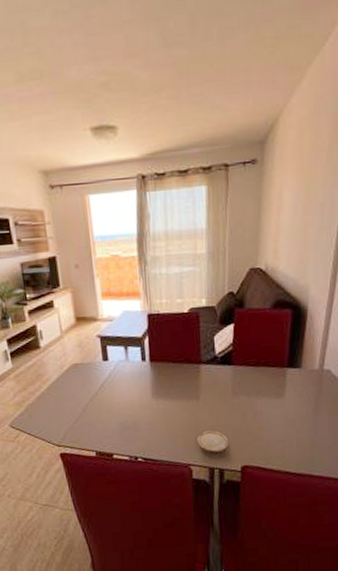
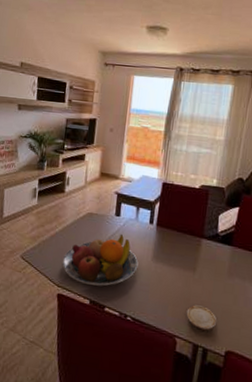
fruit bowl: none [56,378,139,438] -> present [62,234,139,287]

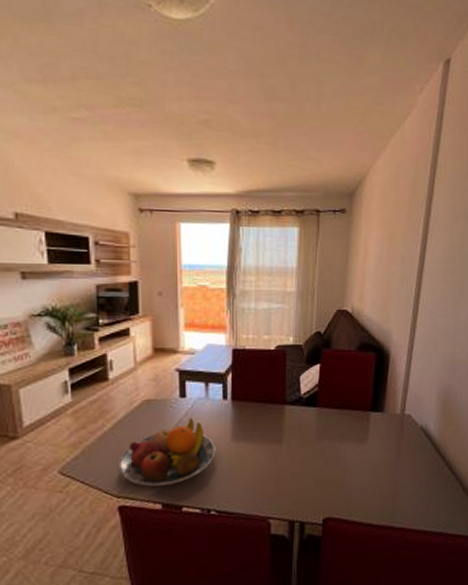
wood slice: present [186,305,217,331] -> none [277,478,311,504]

